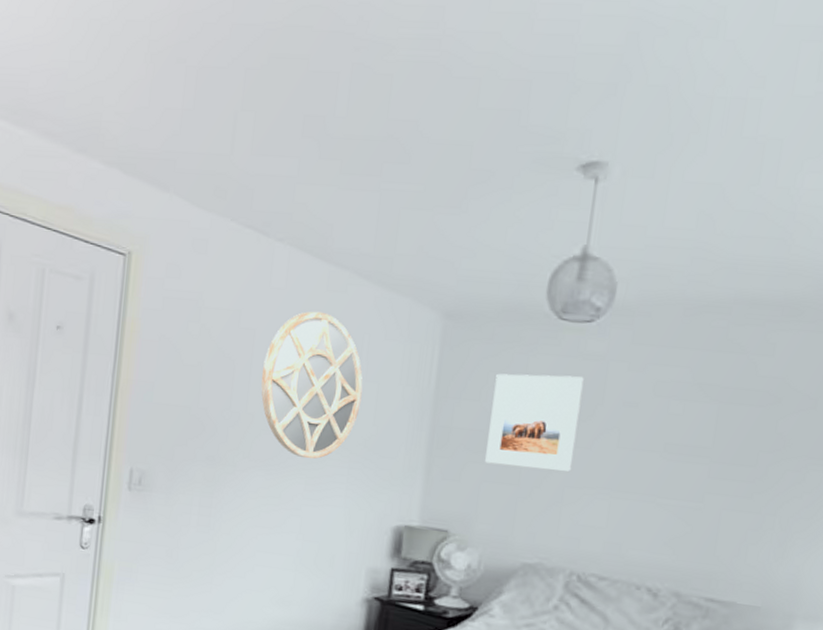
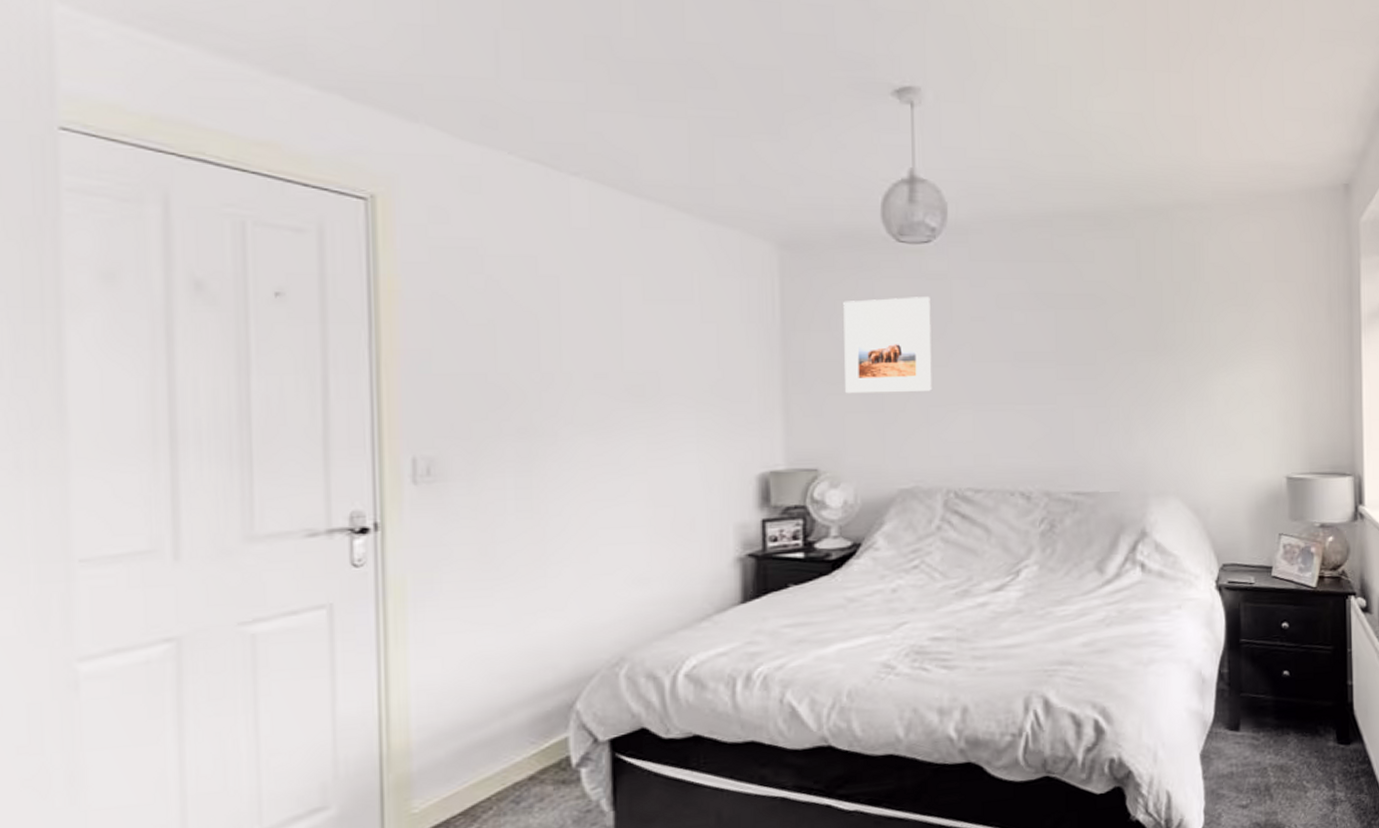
home mirror: present [261,311,363,459] -> none [574,251,700,414]

